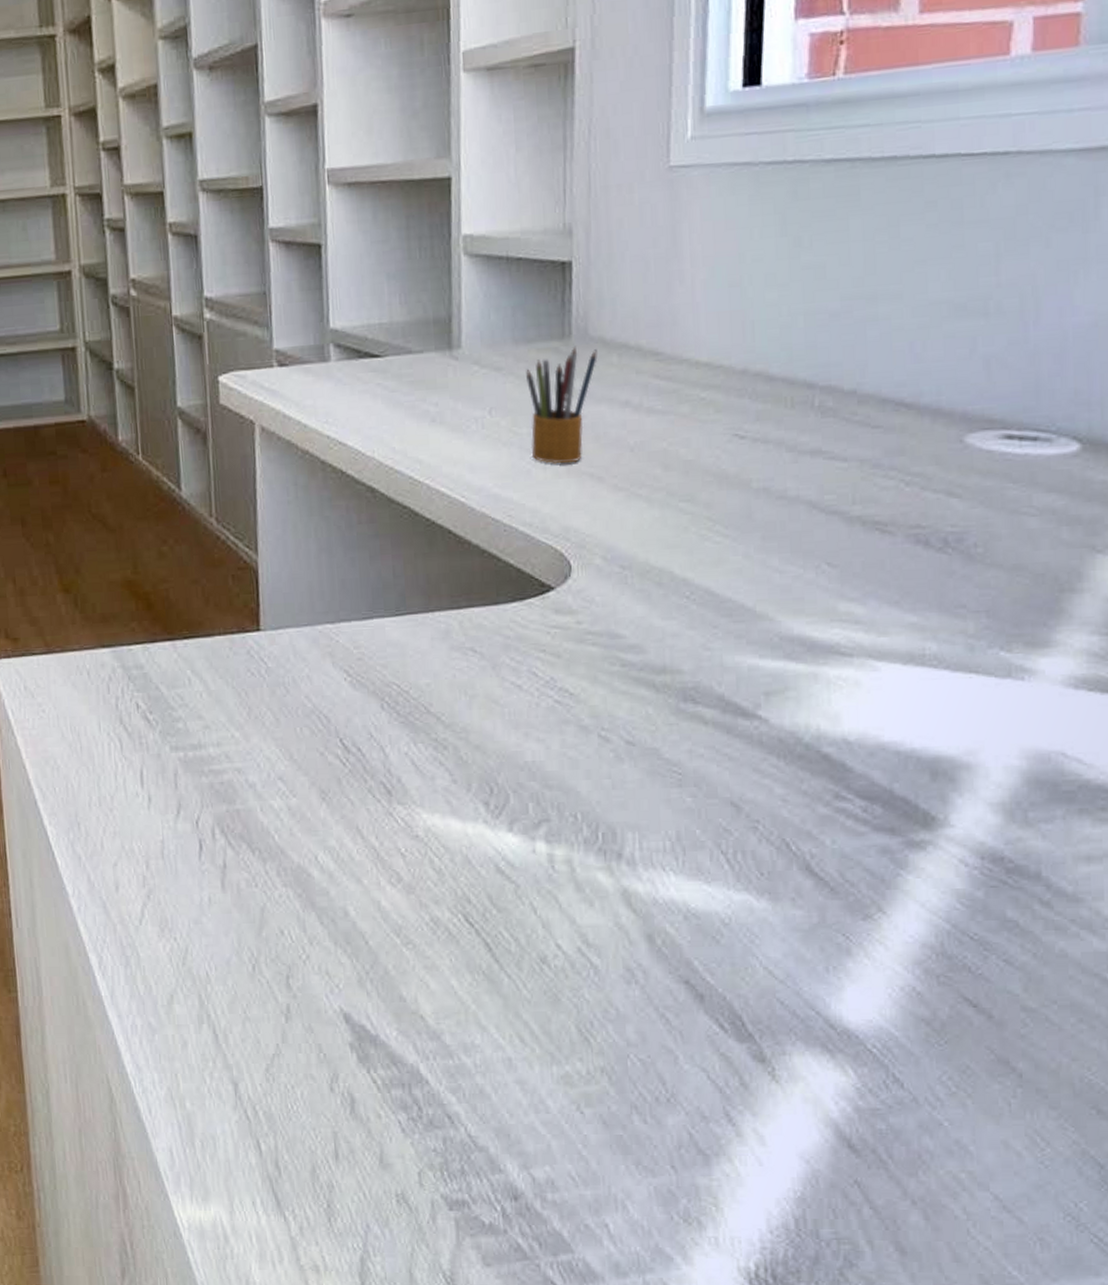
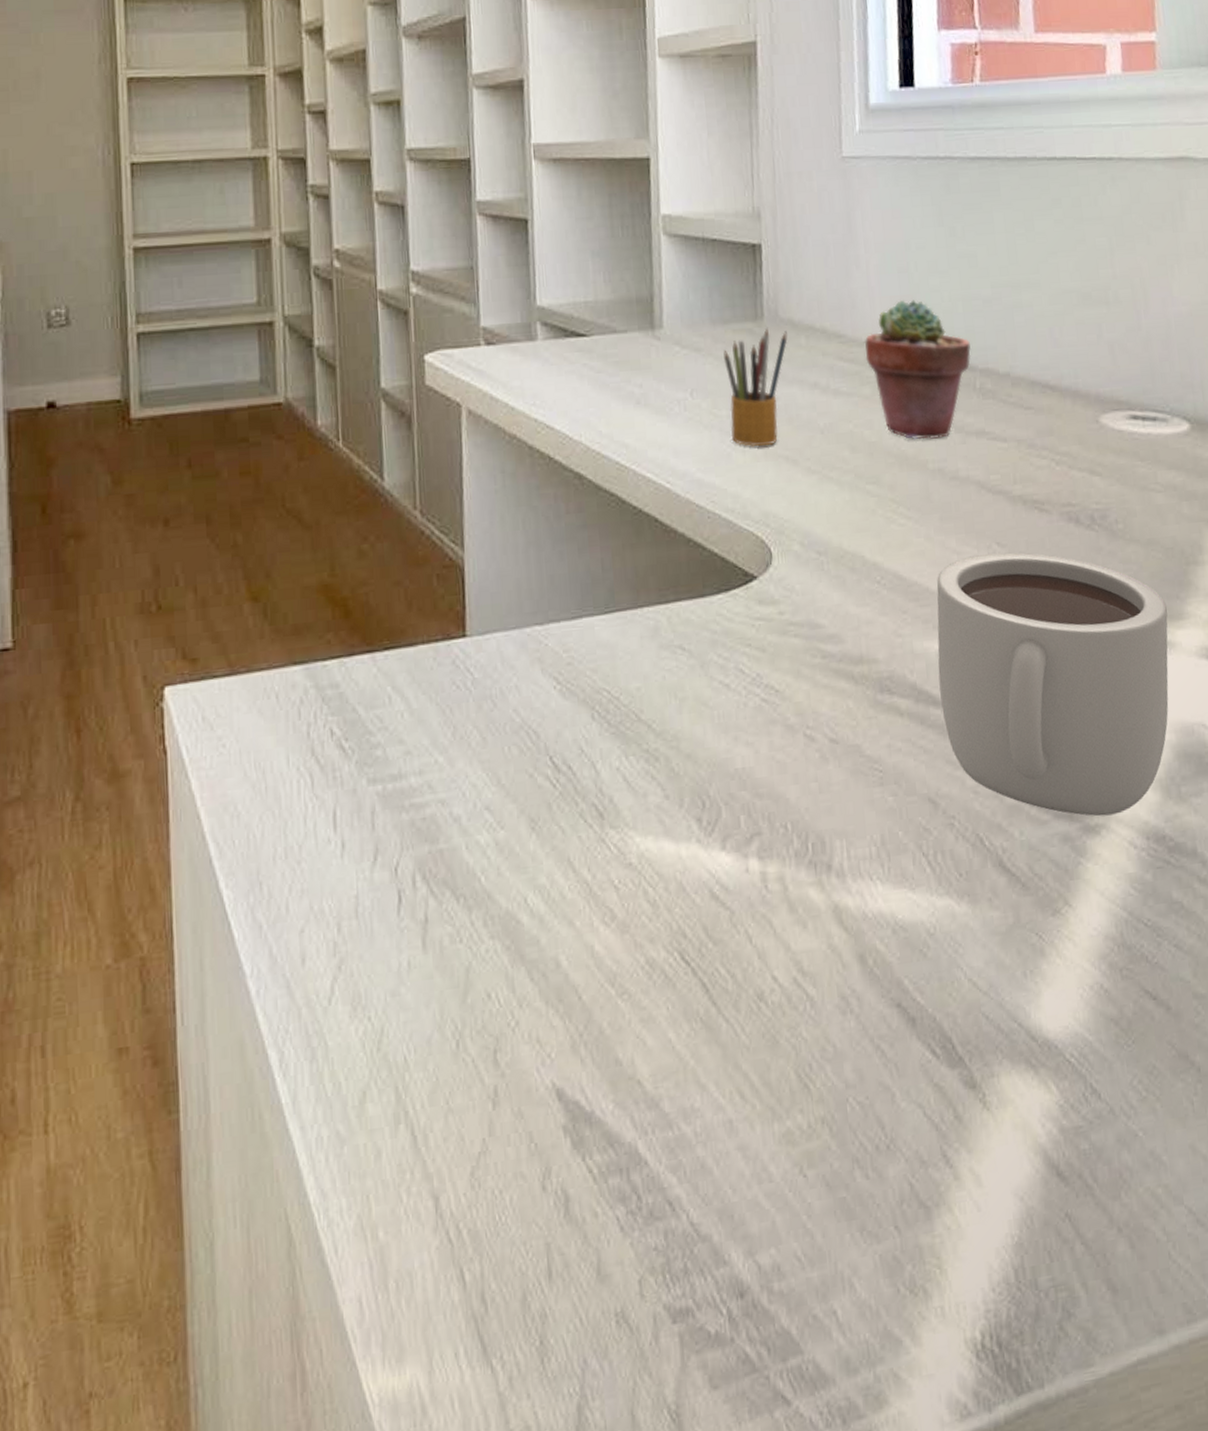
potted succulent: none [684,315,811,459] -> present [864,299,971,440]
mug: none [749,573,1031,833] -> present [936,552,1169,817]

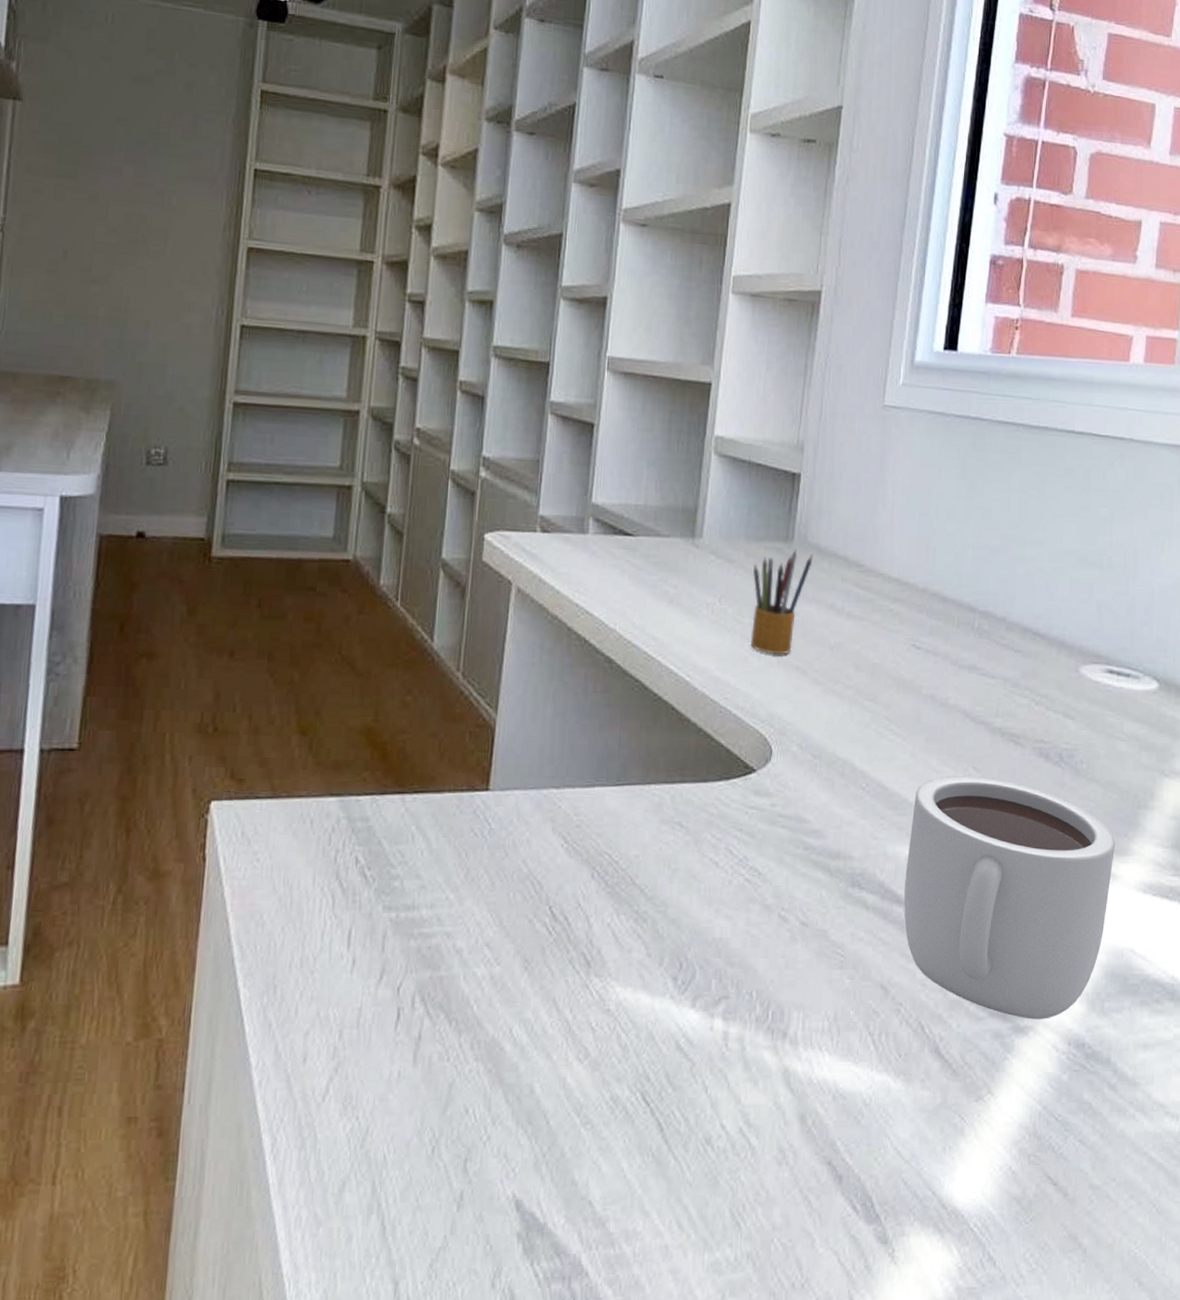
potted succulent: present [864,299,971,440] -> none [880,541,974,668]

